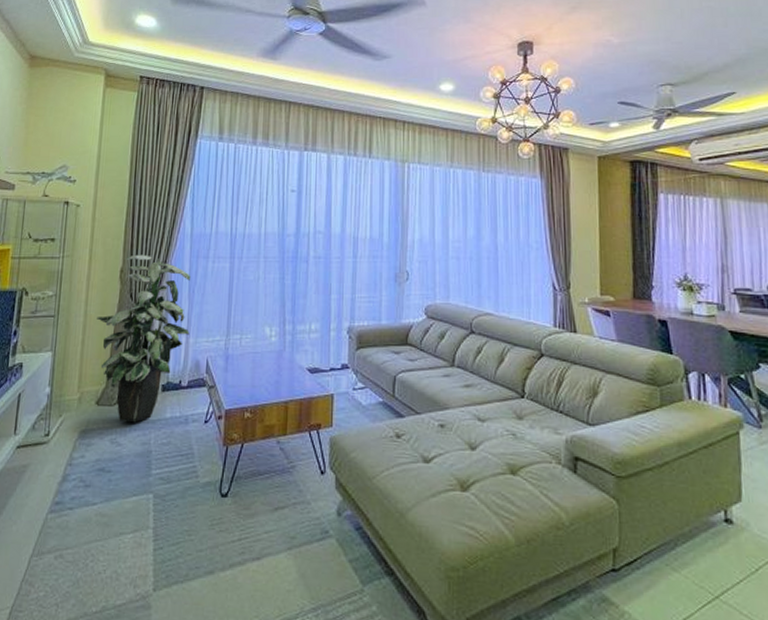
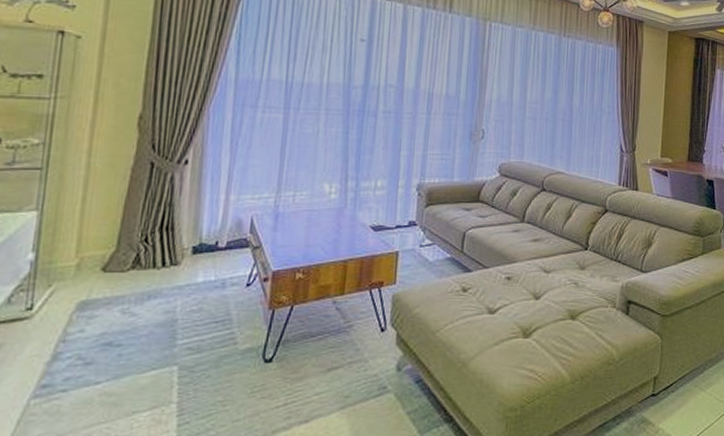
indoor plant: present [97,254,190,422] -> none [104,99,233,289]

